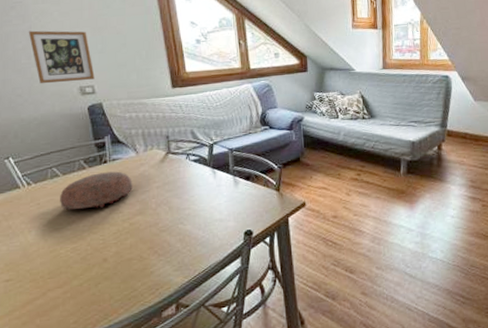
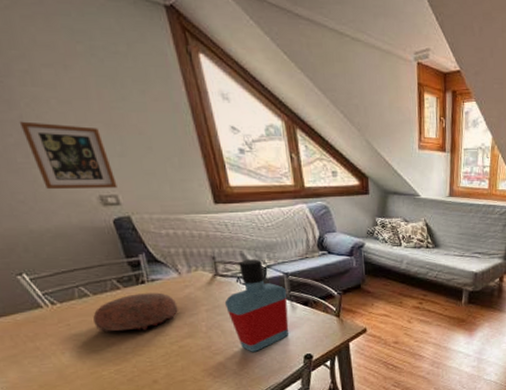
bottle: none [174,136,231,229] -> present [224,259,289,352]

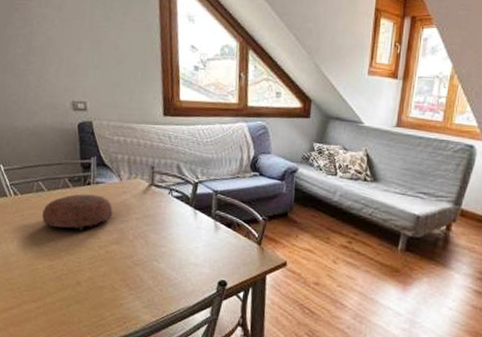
picture frame: present [19,121,117,190] -> none [29,35,88,95]
bottle: present [224,259,289,352] -> none [153,172,213,269]

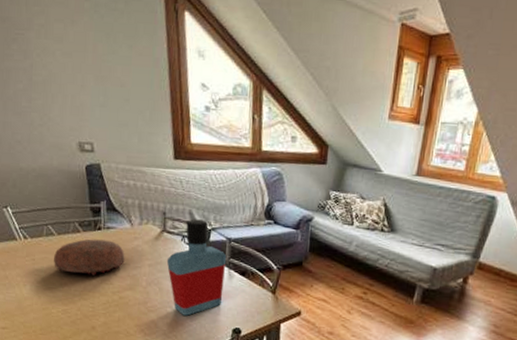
bottle: none [153,172,213,269] -> present [166,219,227,316]

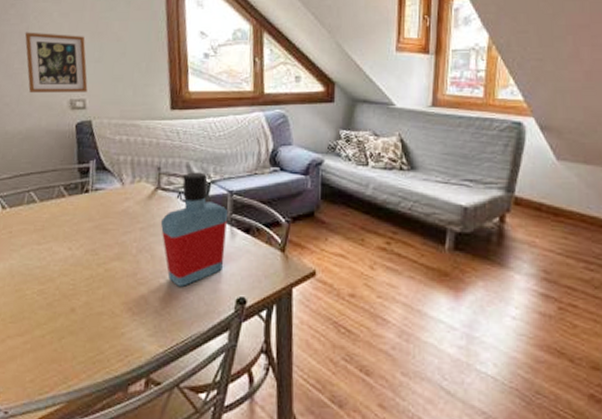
picture frame: none [29,69,95,136] -> present [25,32,88,94]
decorative bowl: present [54,239,125,276] -> none [33,203,114,246]

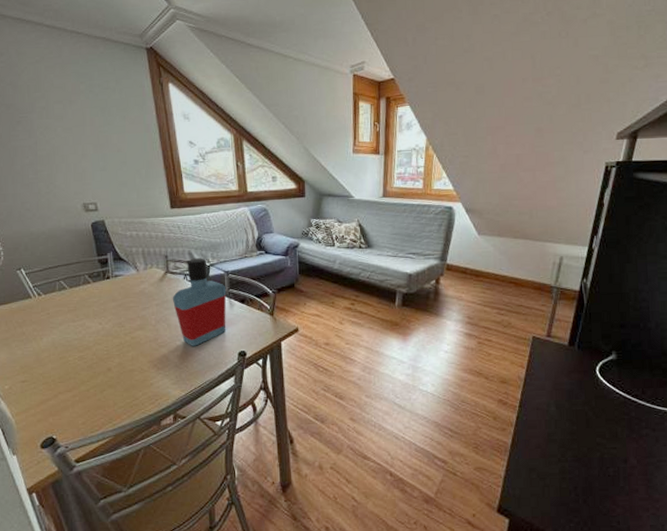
picture frame: present [25,32,88,94] -> none [34,146,97,200]

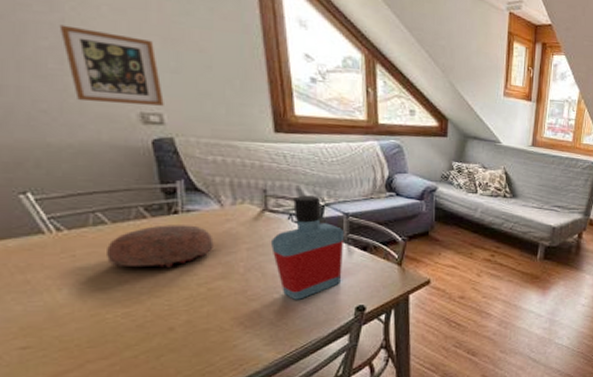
picture frame: none [34,146,97,200] -> present [59,24,164,106]
decorative bowl: none [67,287,134,322] -> present [107,225,214,268]

